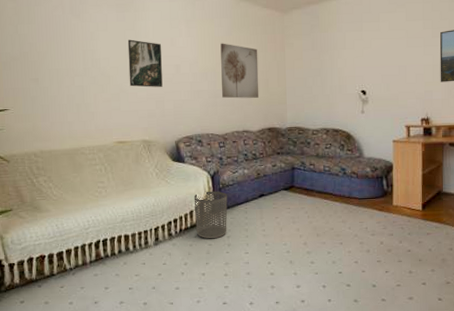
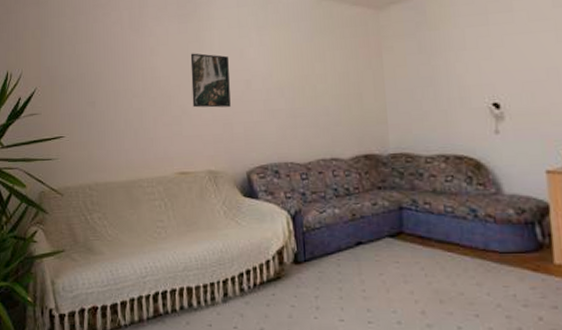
waste bin: present [193,191,228,239] -> none [270,235,315,299]
wall art: present [220,43,259,99] -> none [299,51,351,118]

